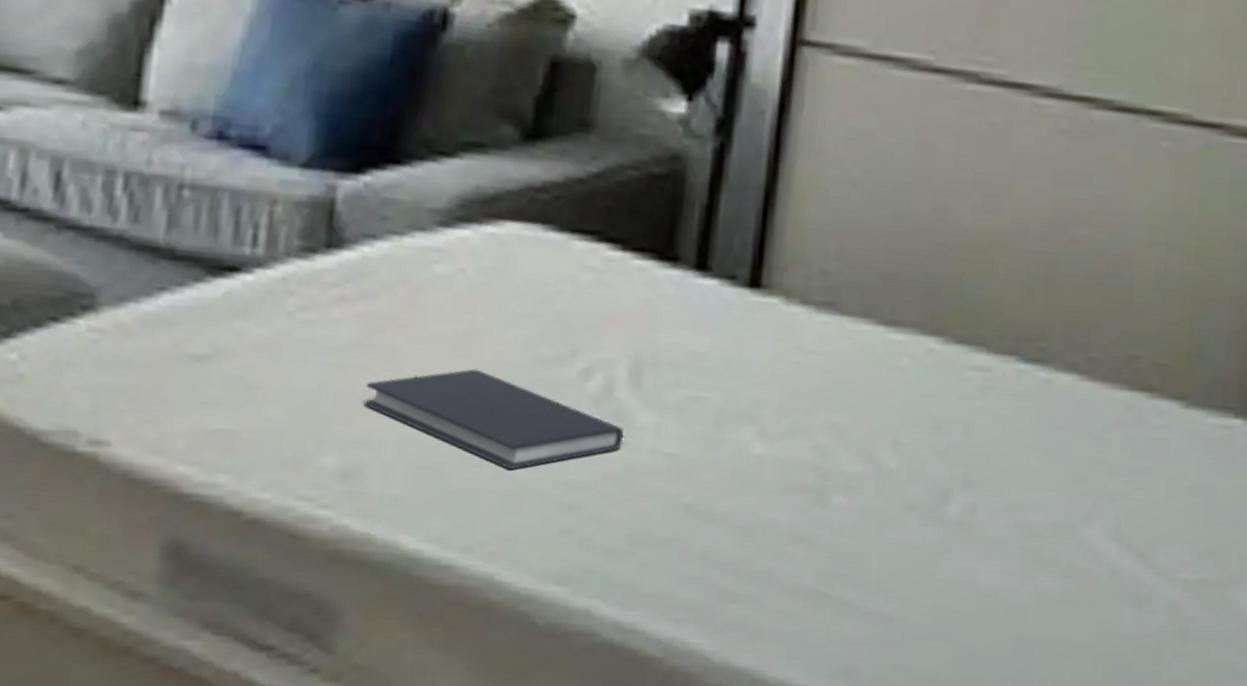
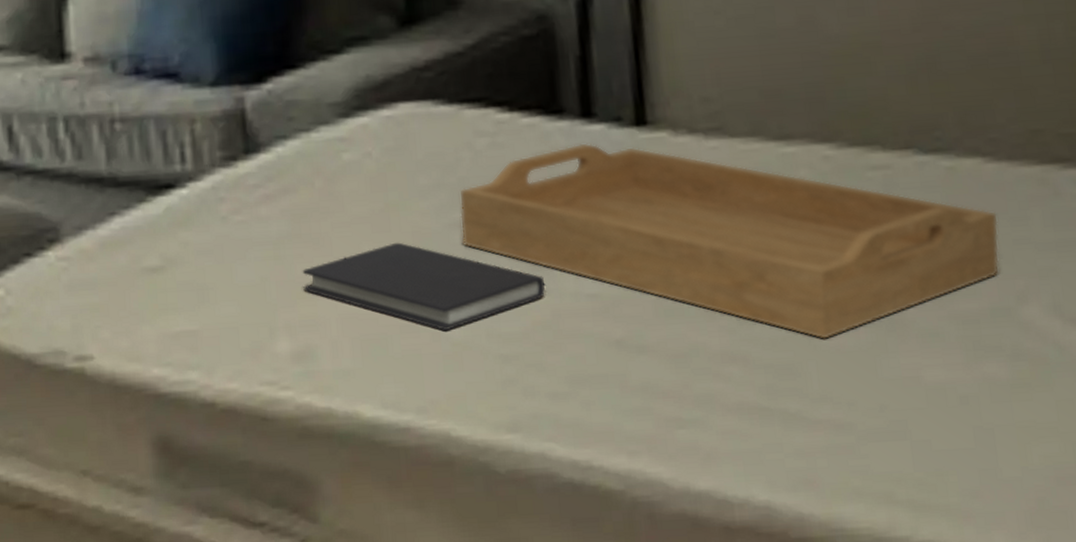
serving tray: none [544,296,1081,532] -> present [459,143,1000,339]

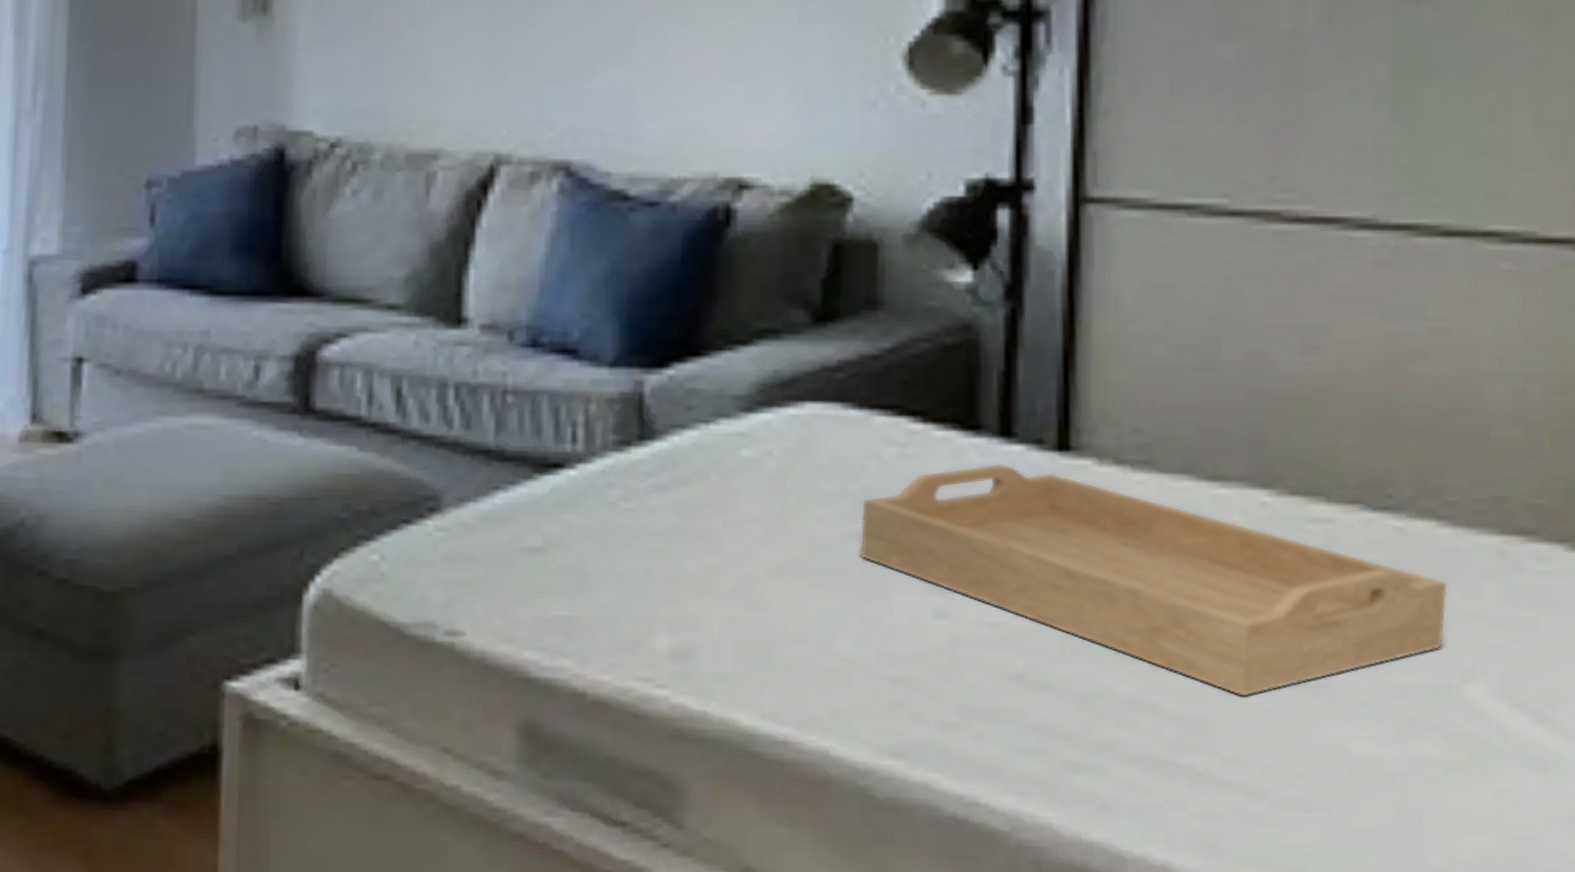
diary: present [302,242,546,331] -> none [688,547,945,645]

